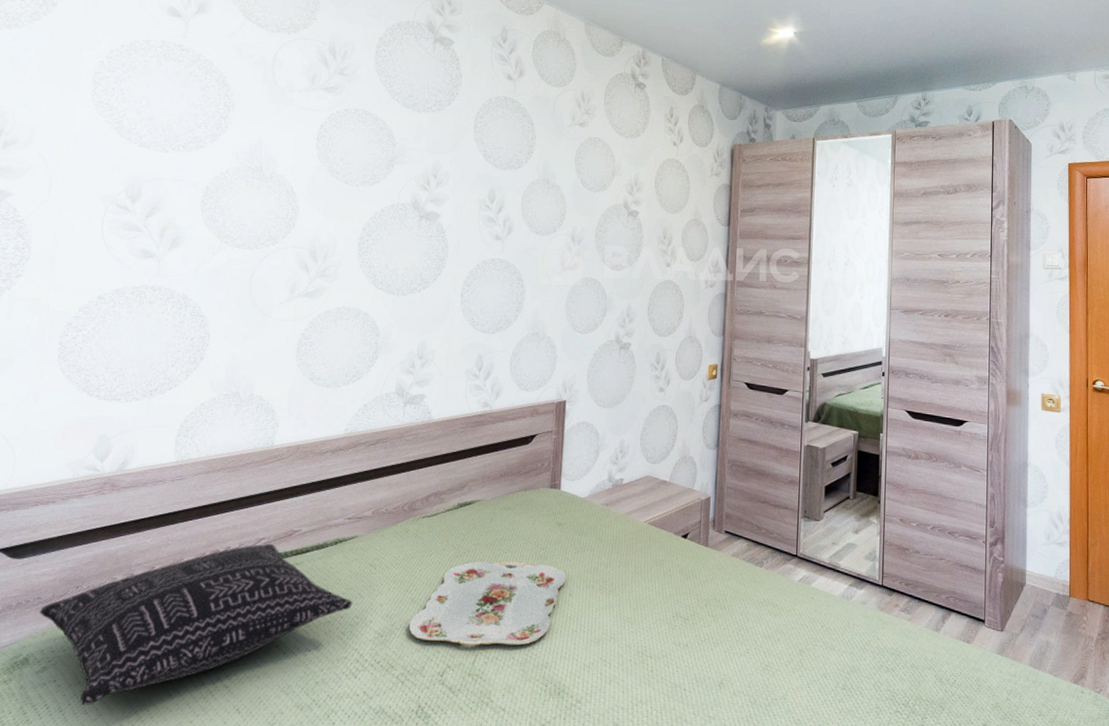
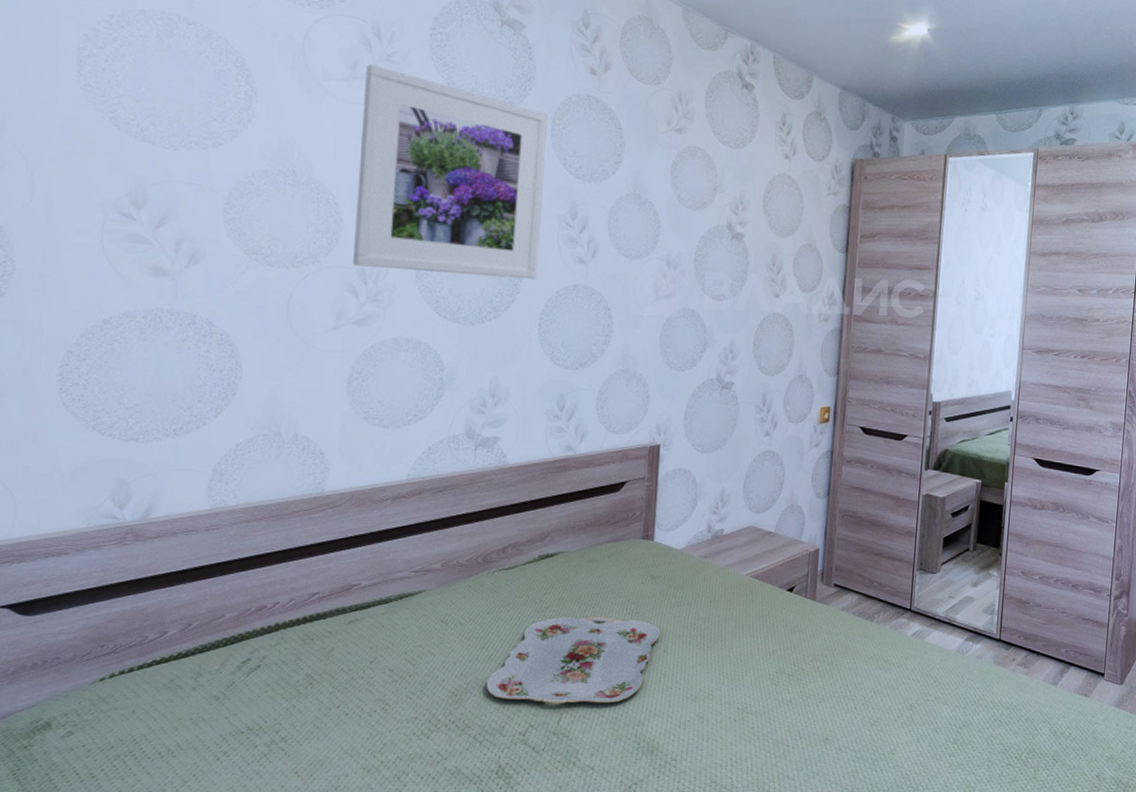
pillow: present [39,543,353,705] -> none [60,598,423,771]
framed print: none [306,77,471,255] -> present [353,63,547,280]

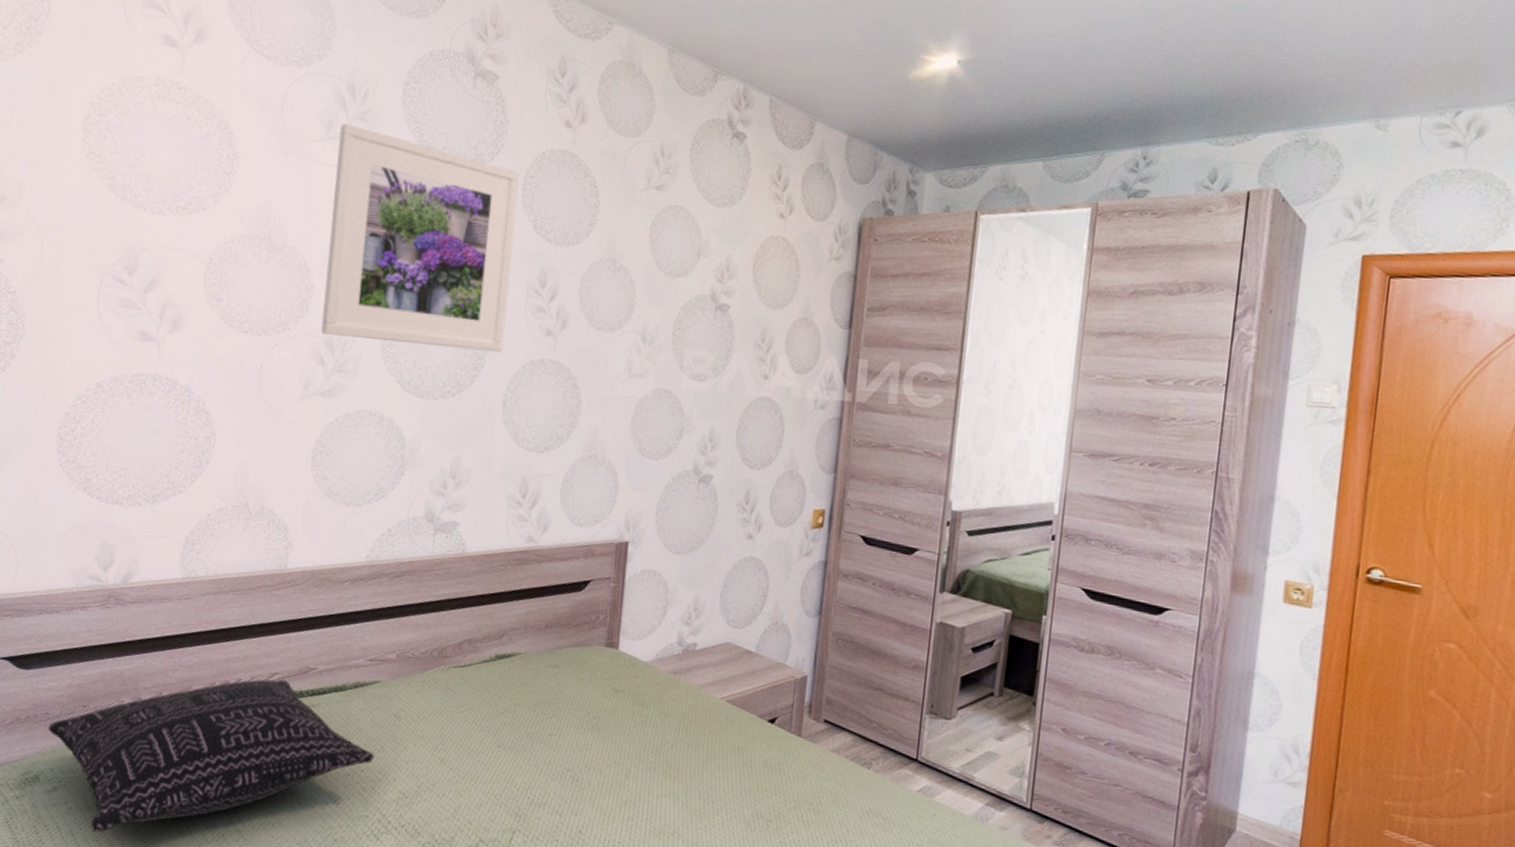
pillow: none [60,598,423,771] -> present [48,679,375,833]
serving tray: present [486,616,661,705] -> none [437,724,623,827]

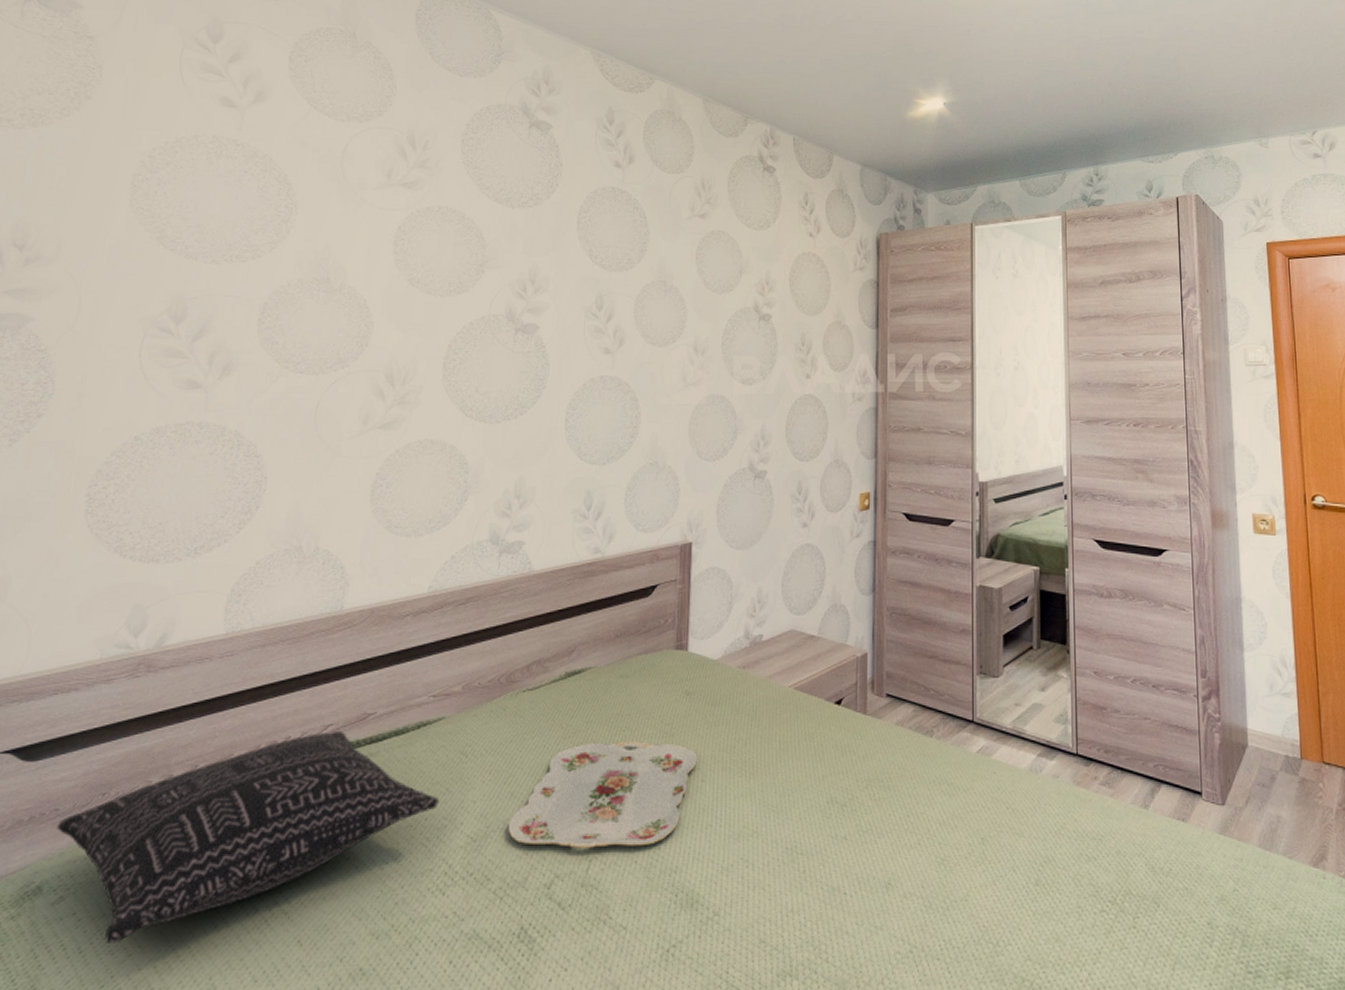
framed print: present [321,123,519,353] -> none [381,171,574,373]
serving tray: none [437,724,623,827] -> present [507,741,698,849]

